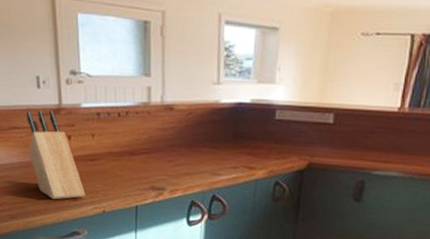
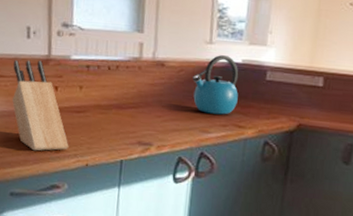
kettle: none [202,96,248,157] -> present [193,55,239,115]

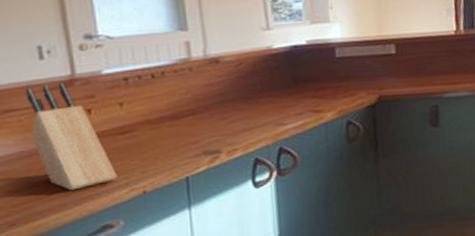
kettle: present [193,55,239,115] -> none [255,39,310,105]

